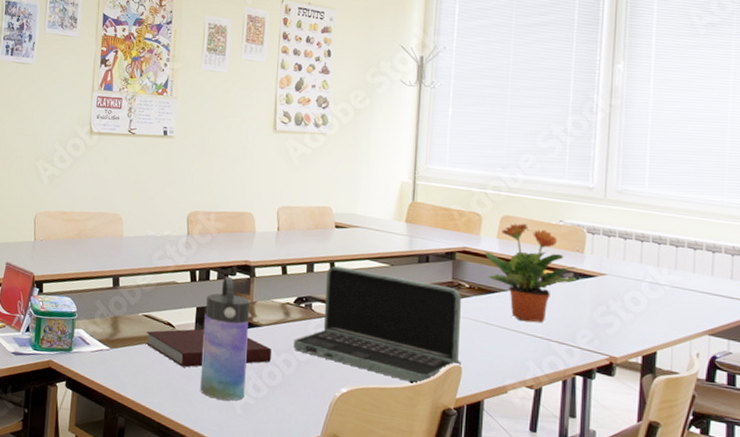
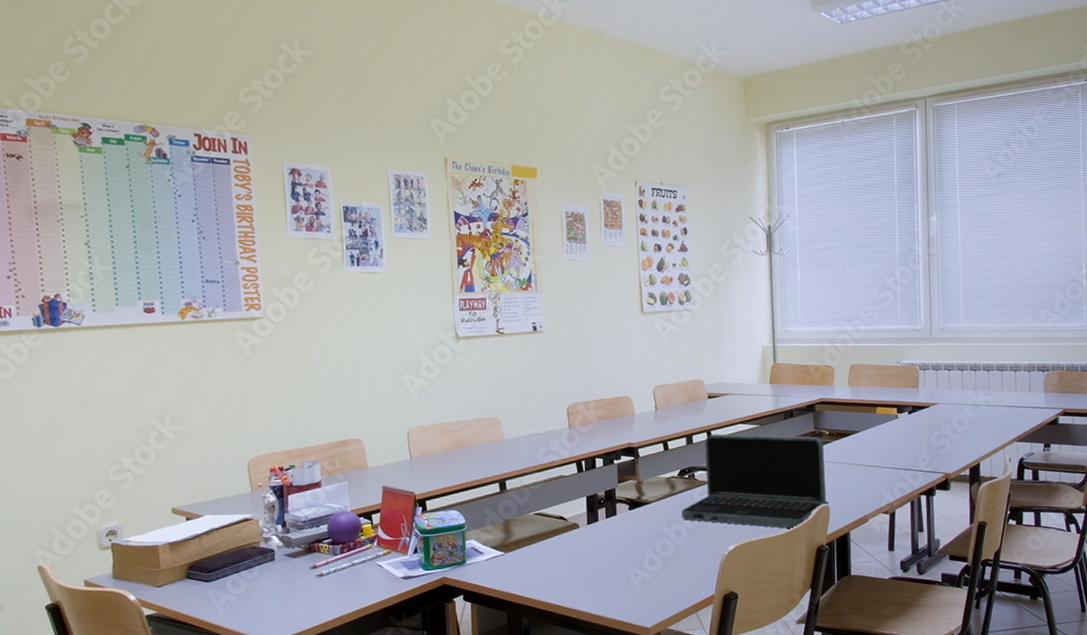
notebook: present [145,328,272,368] -> none [539,516,663,557]
water bottle: present [200,276,251,401] -> none [595,461,642,581]
potted plant: present [484,223,578,322] -> none [838,370,916,457]

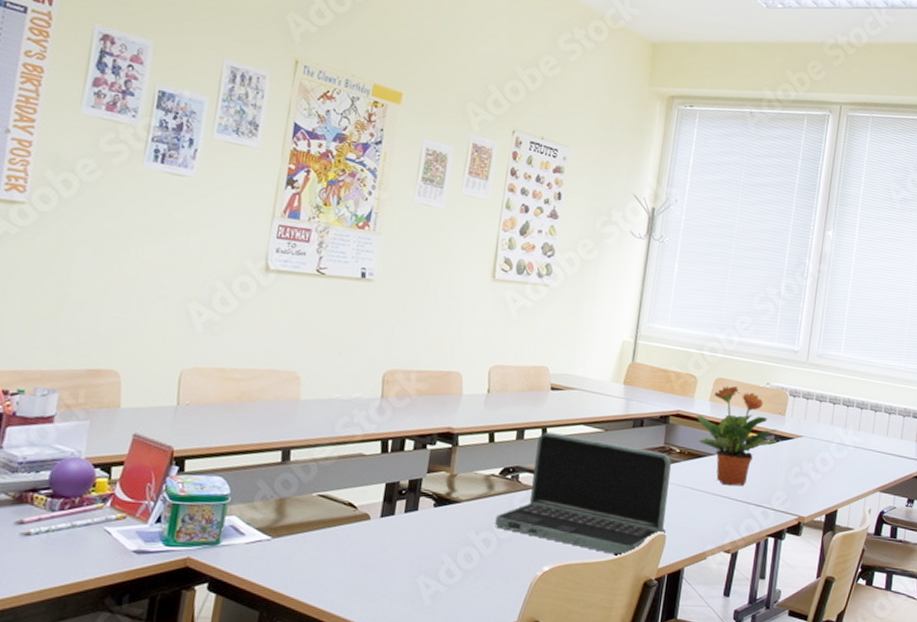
potted plant: none [838,370,916,457] -> present [696,386,778,486]

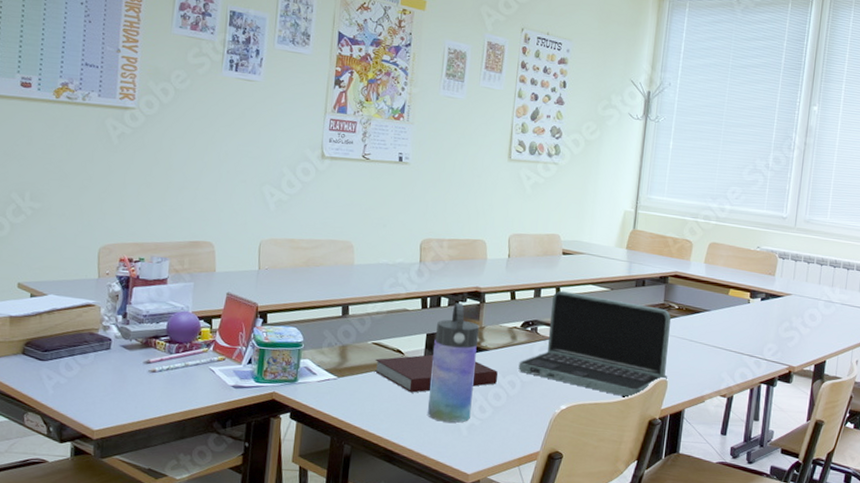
notebook: none [318,508,471,555] -> present [374,354,498,393]
water bottle: none [383,445,451,590] -> present [428,302,480,423]
potted plant: present [696,386,778,486] -> none [692,249,769,339]

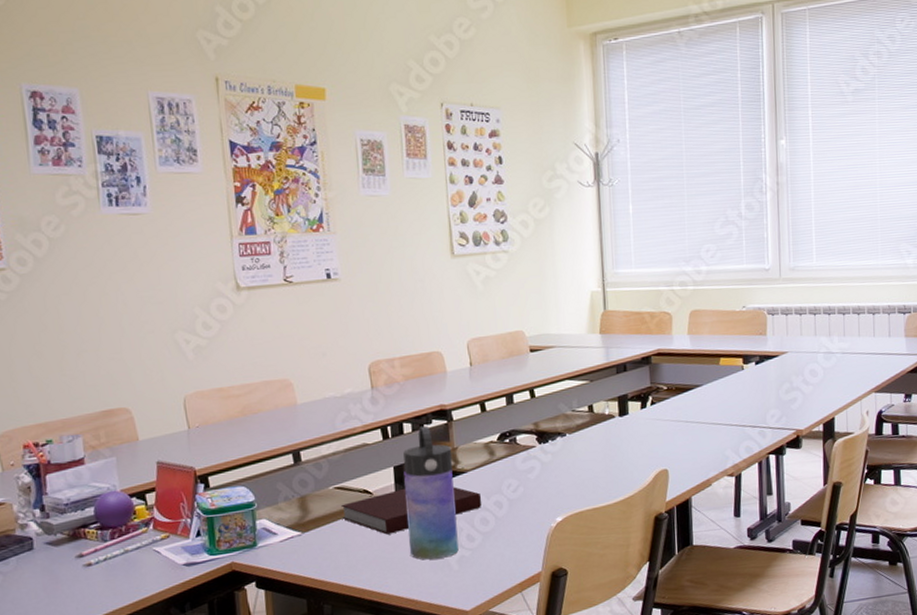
laptop: present [518,290,671,398] -> none [502,391,667,496]

